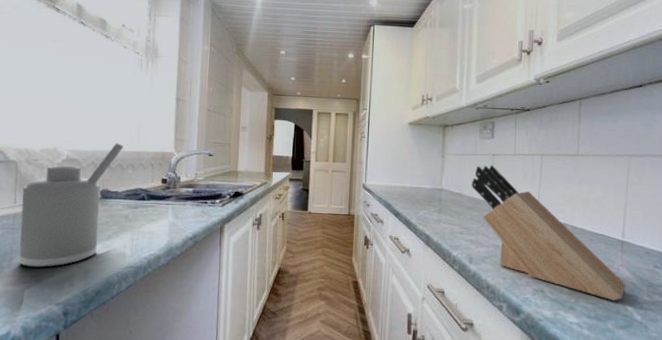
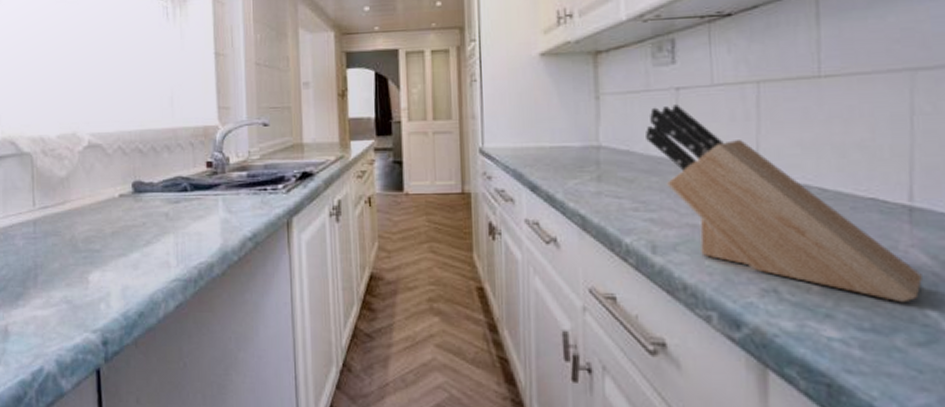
soap dispenser: present [19,142,123,268] -> none [41,118,155,287]

